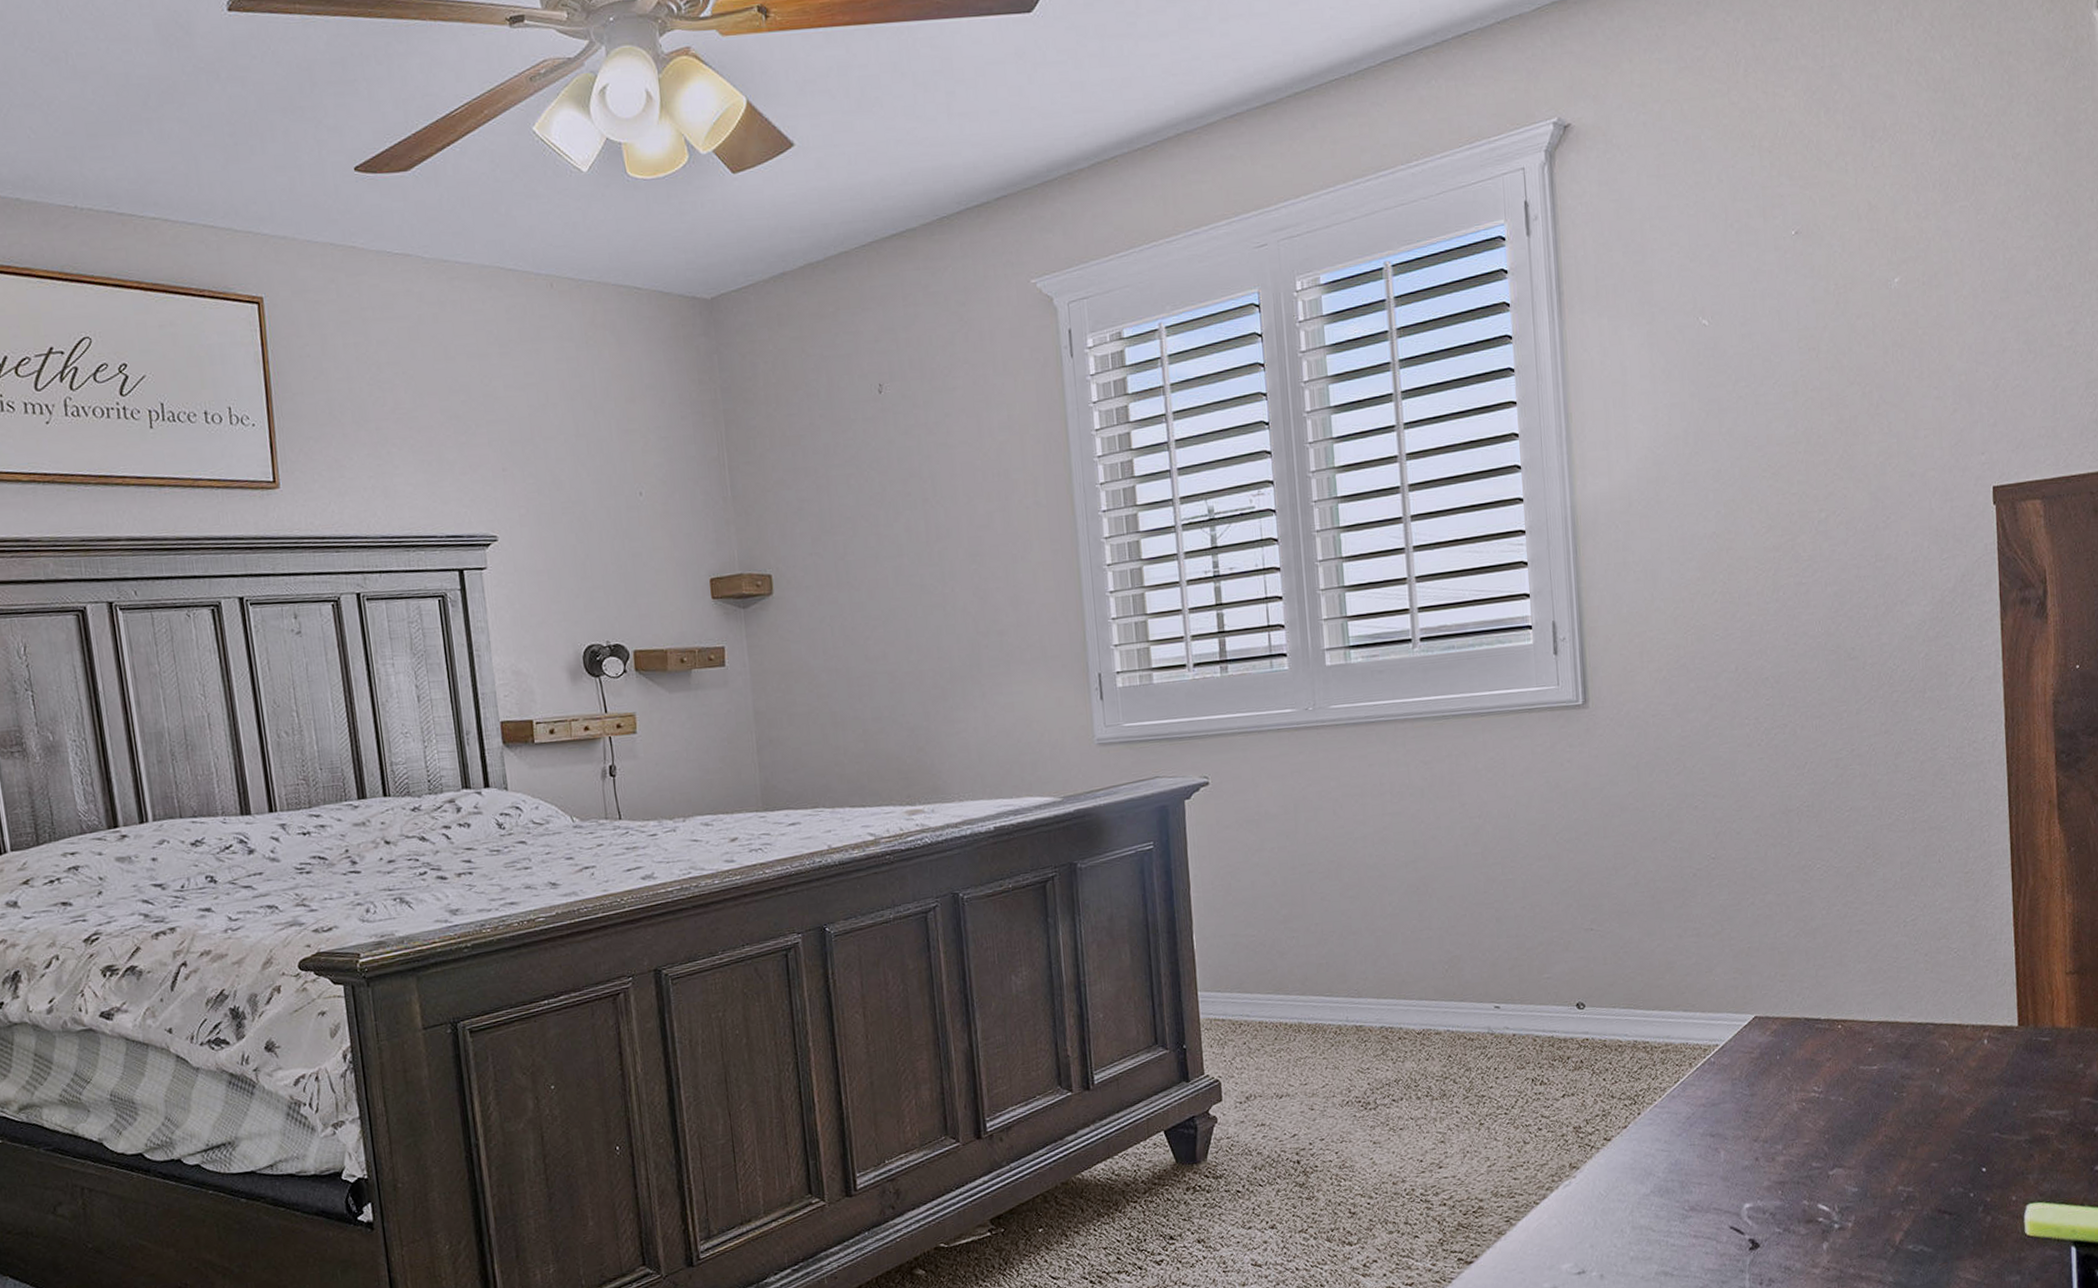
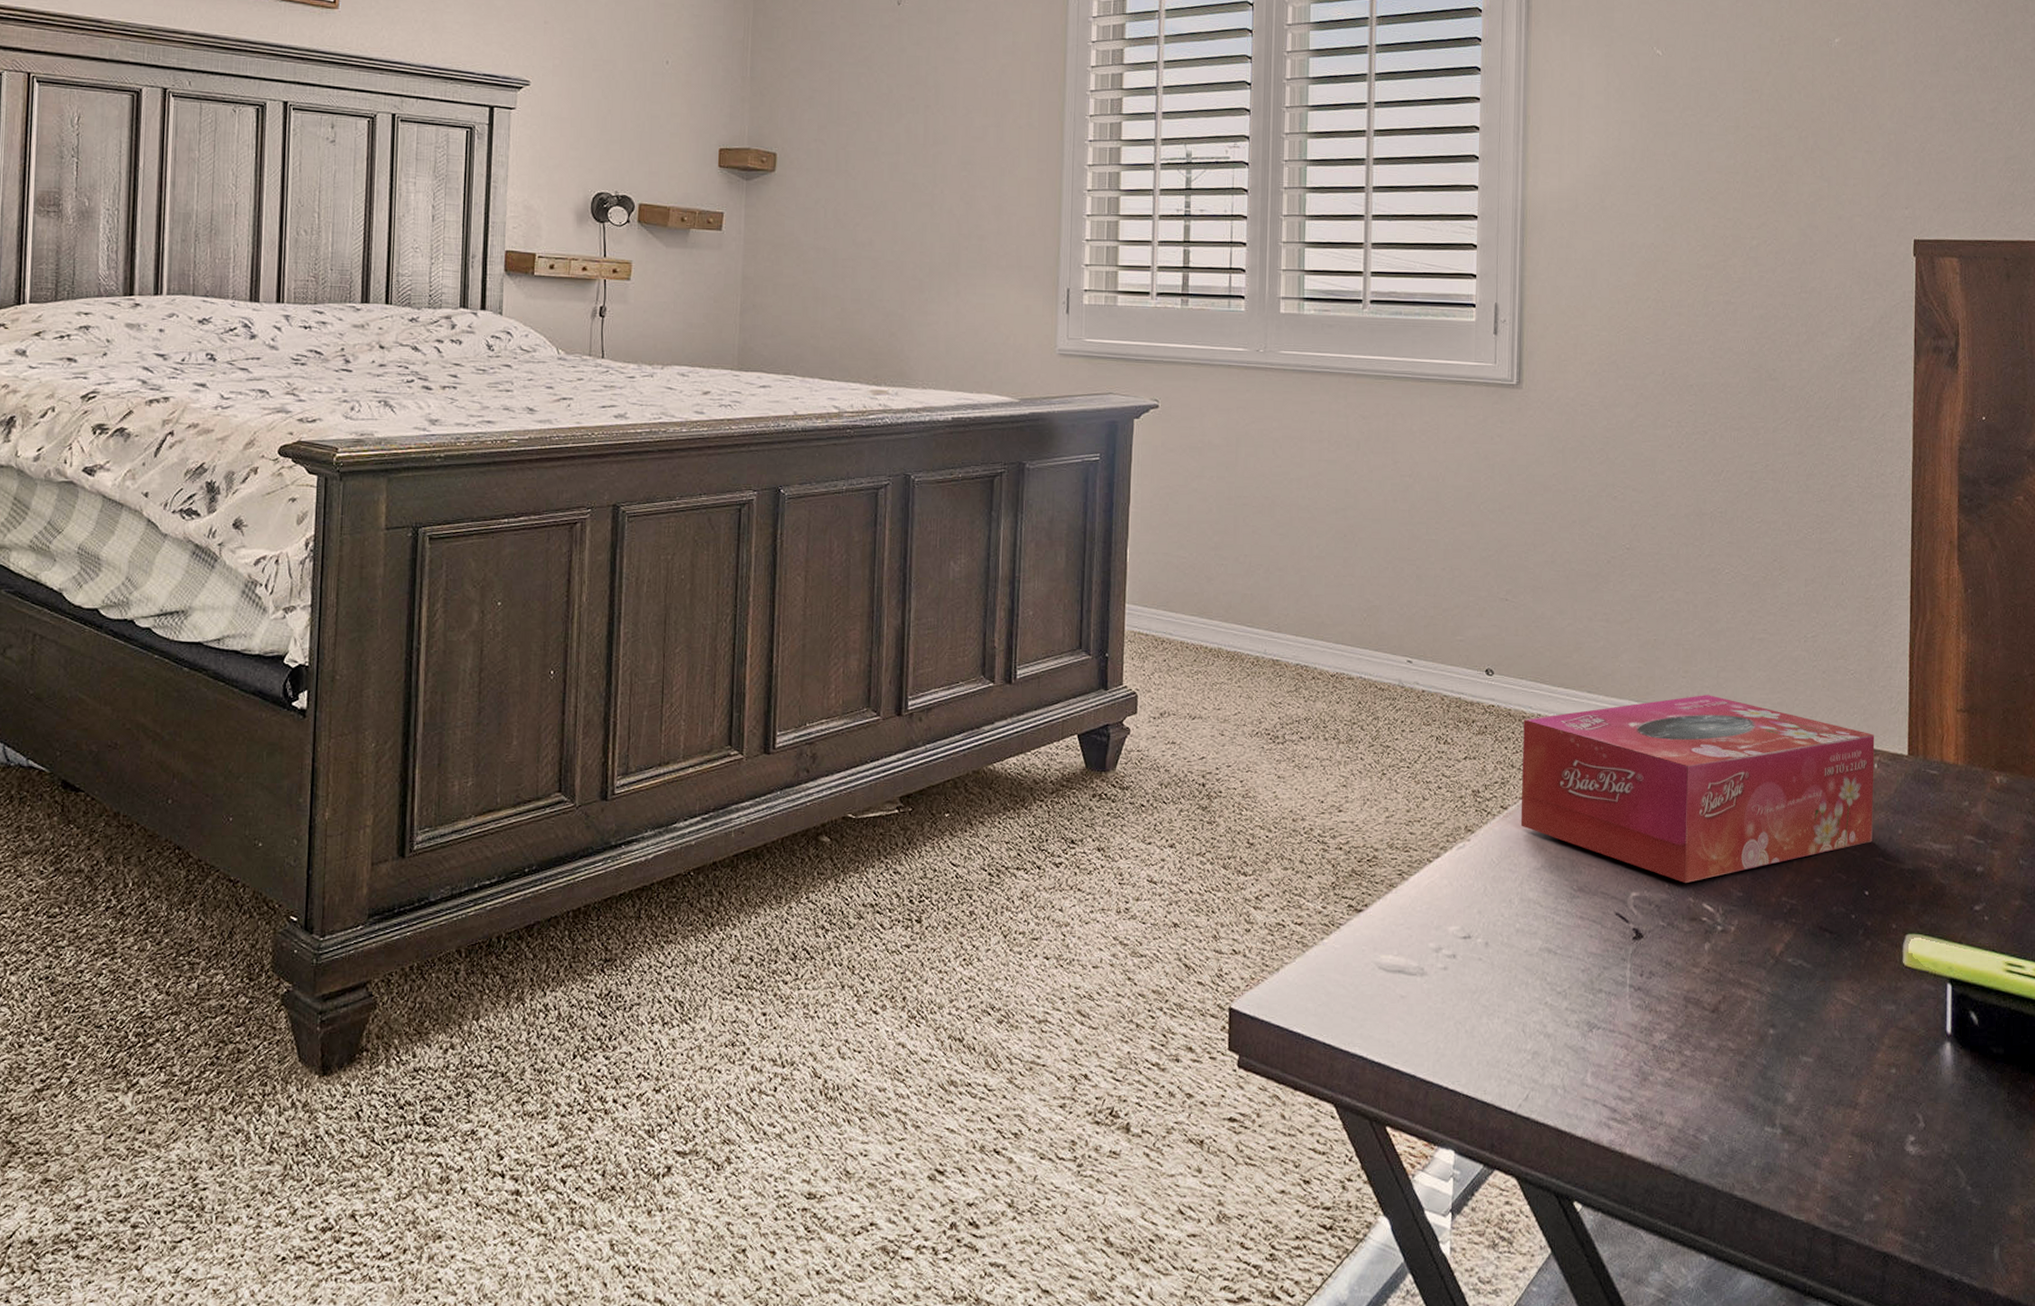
tissue box: none [1620,995,1987,1187] -> present [1520,695,1875,883]

